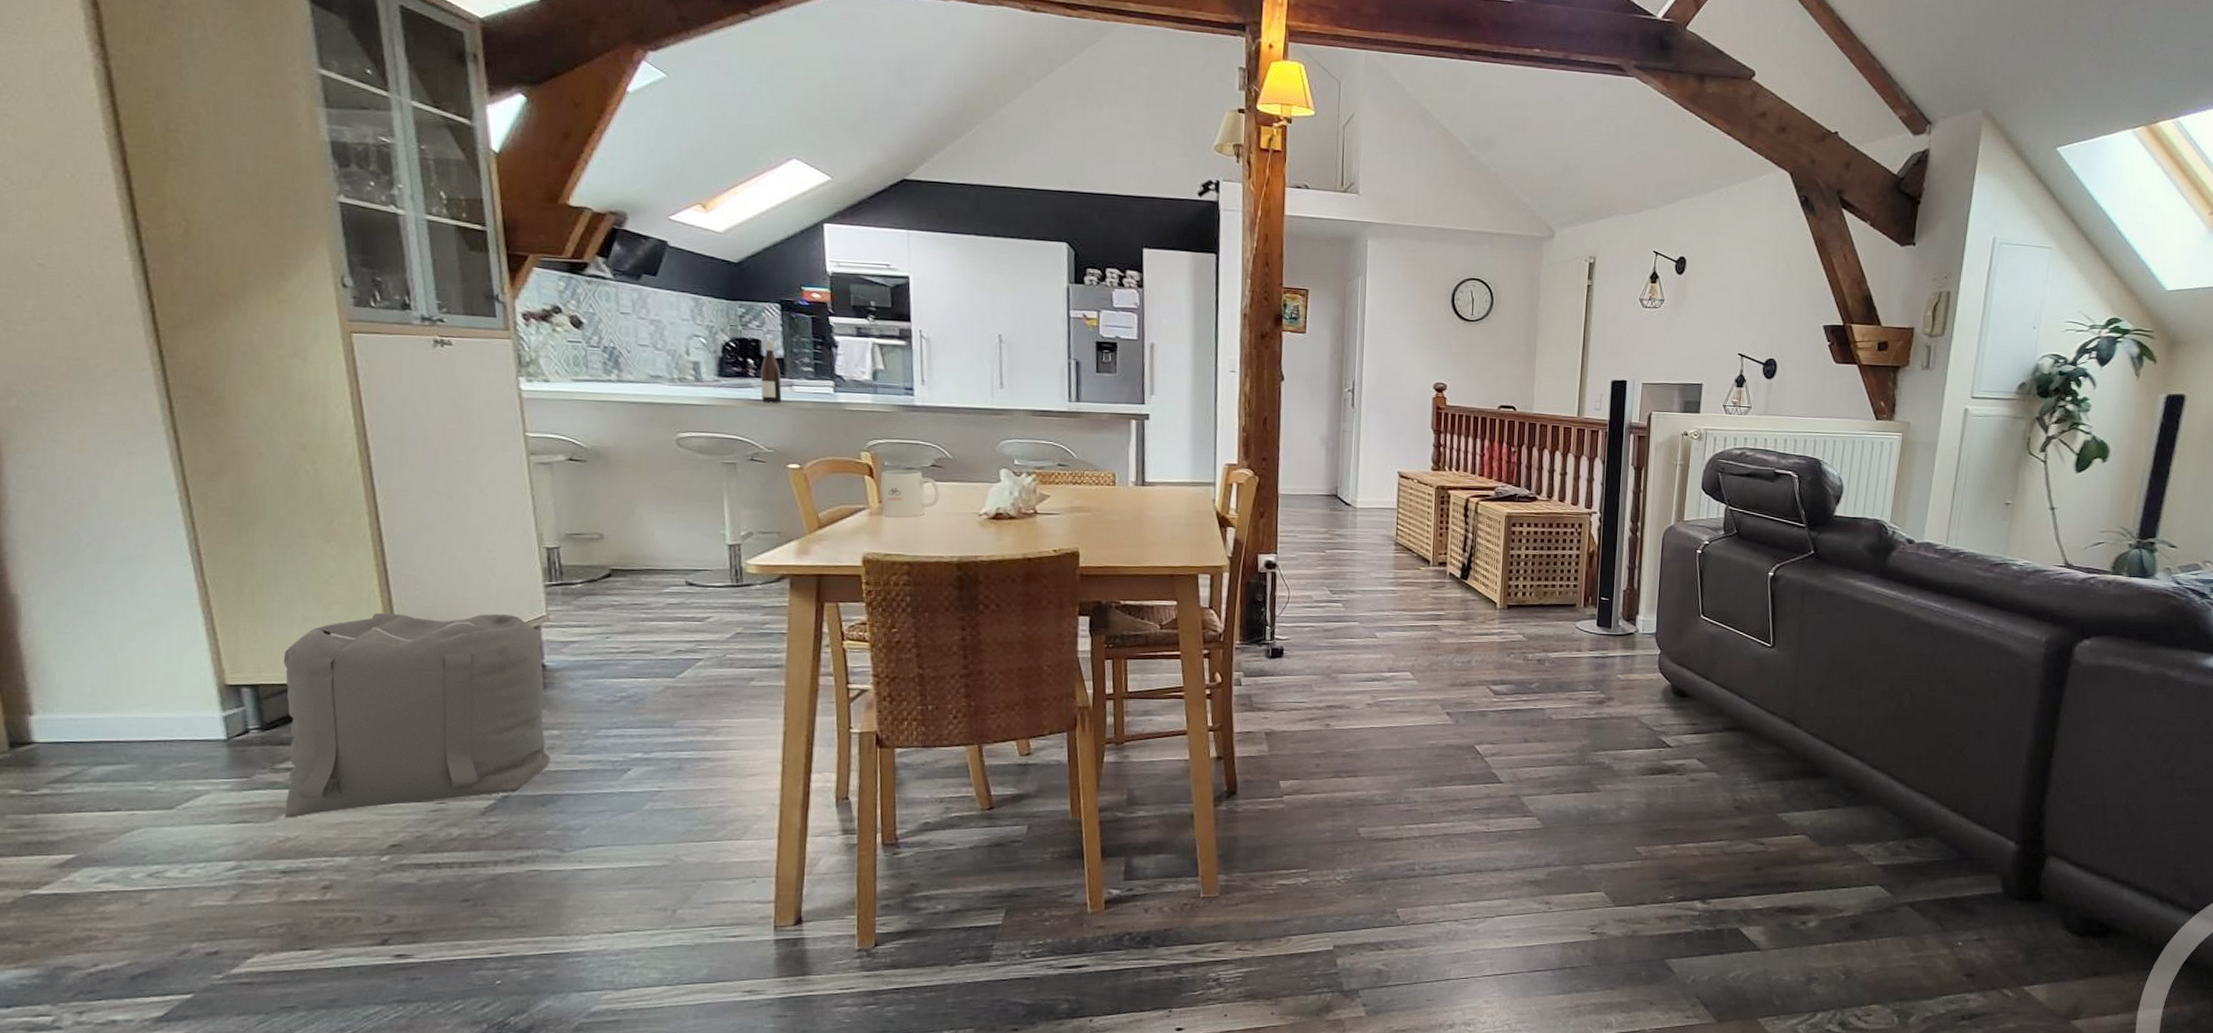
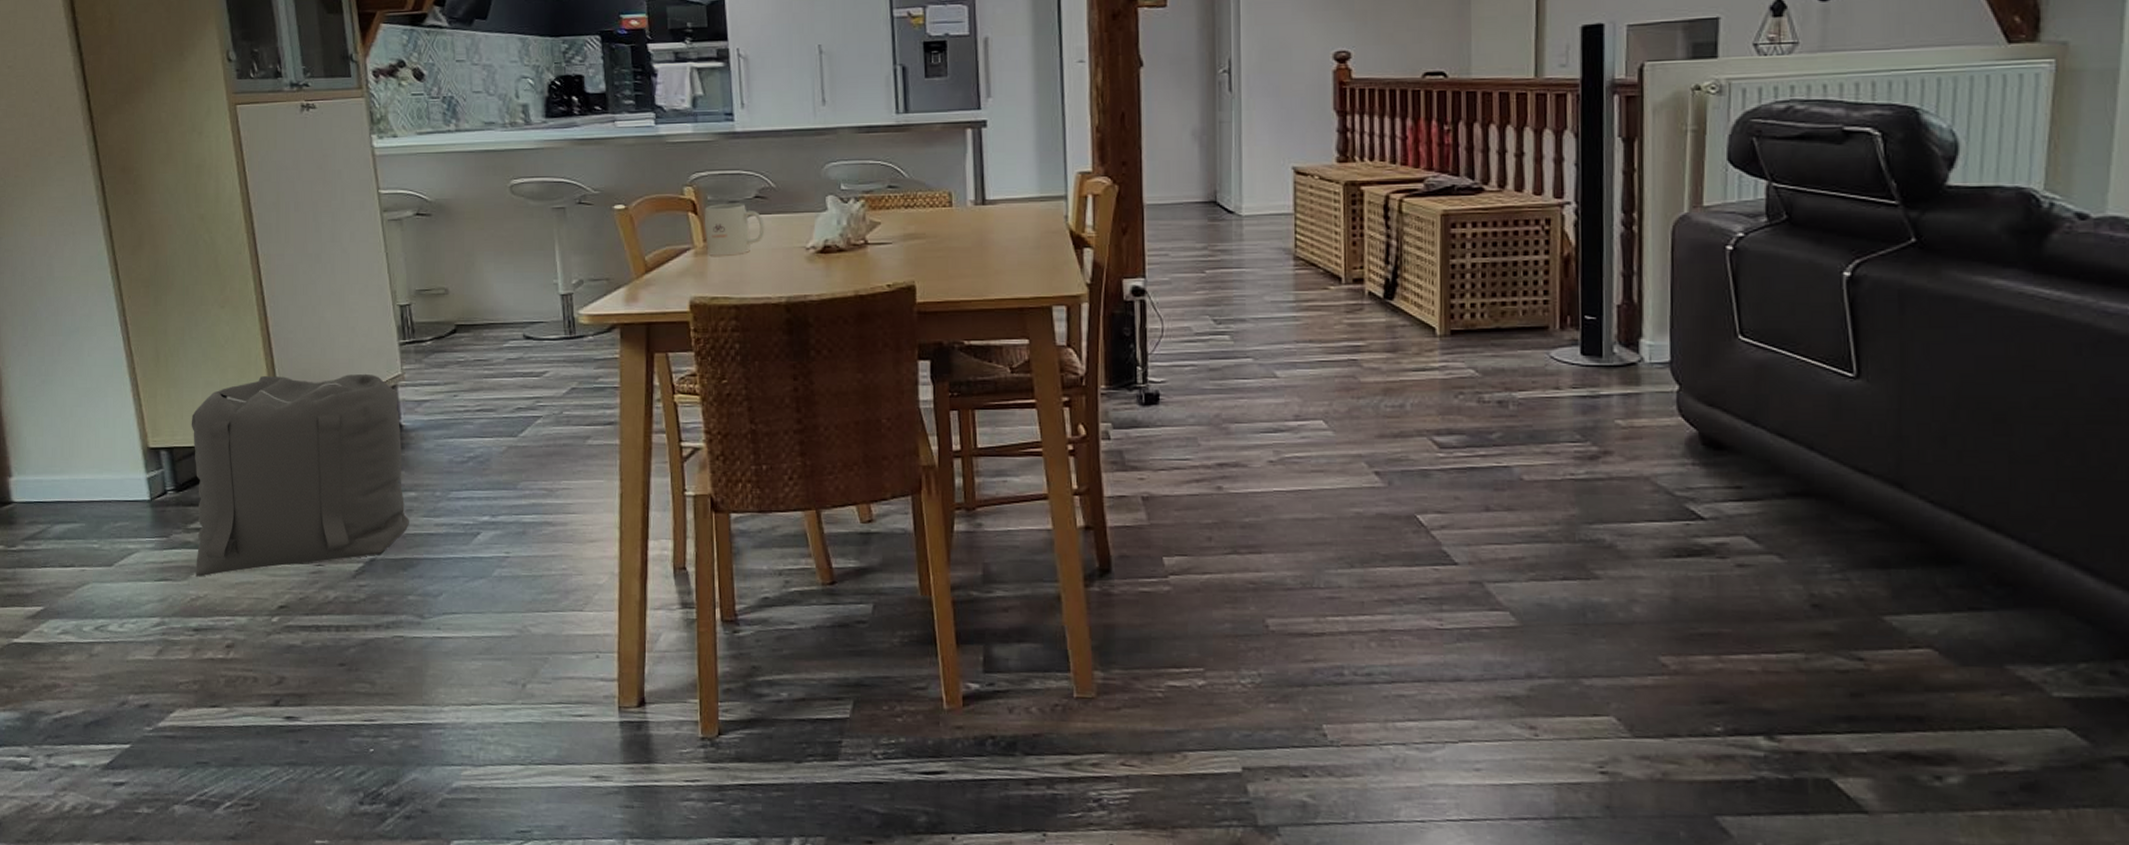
bottle: present [760,340,782,403] -> none [584,74,606,141]

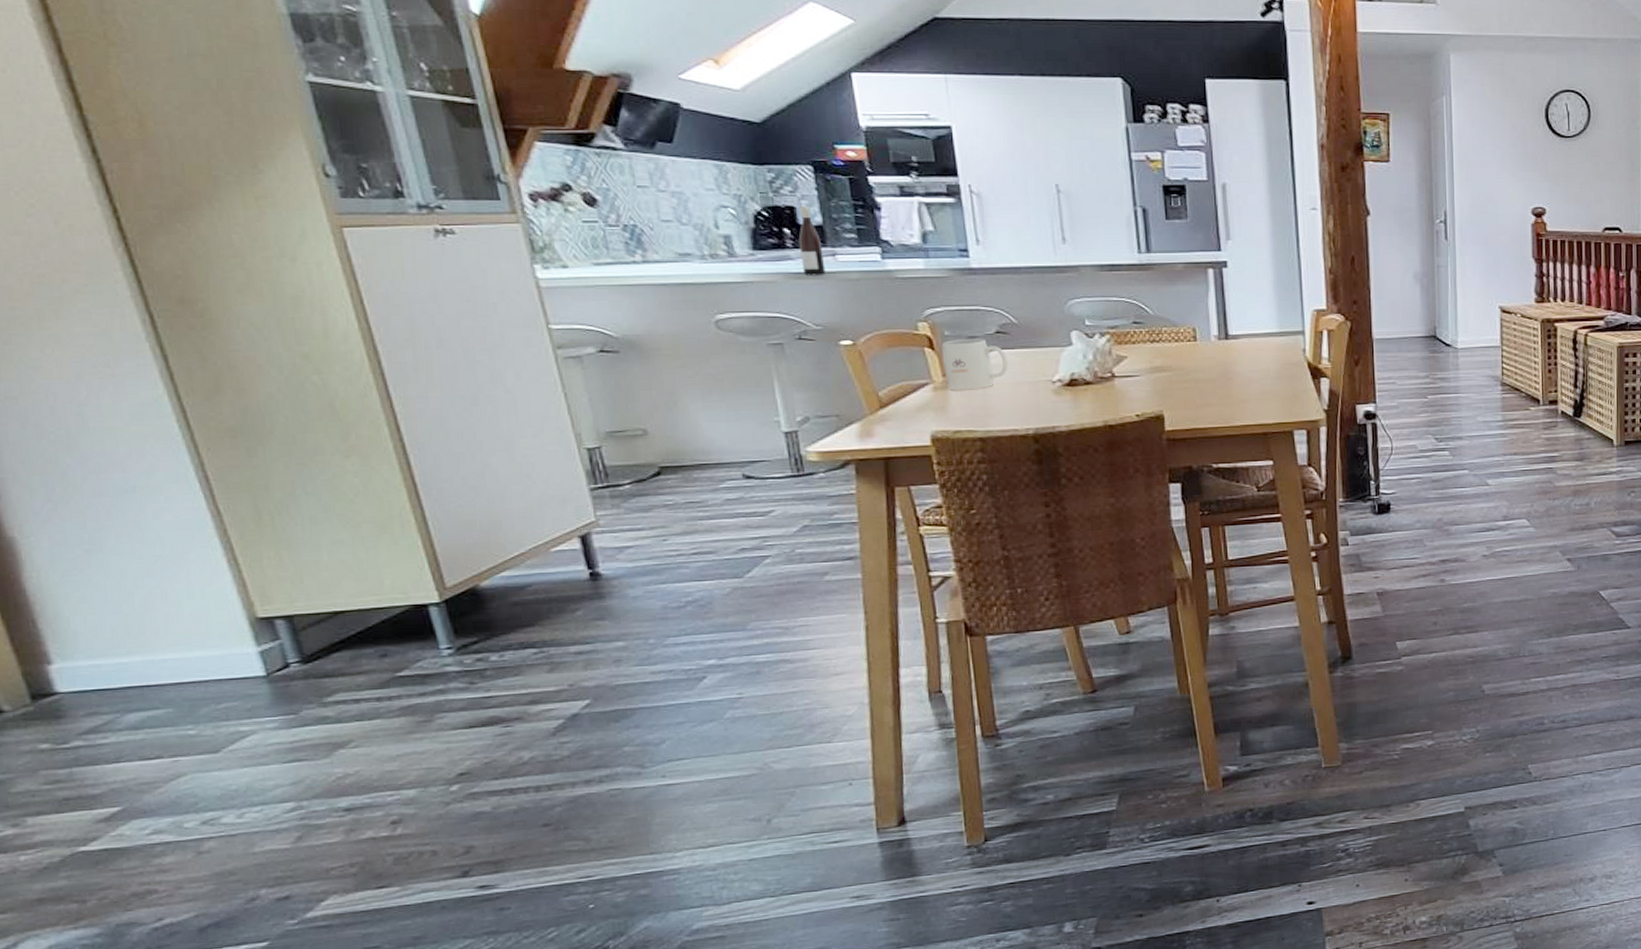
backpack: present [191,373,409,577] -> none [315,522,619,753]
bottle: none [584,74,606,141] -> present [798,206,826,275]

